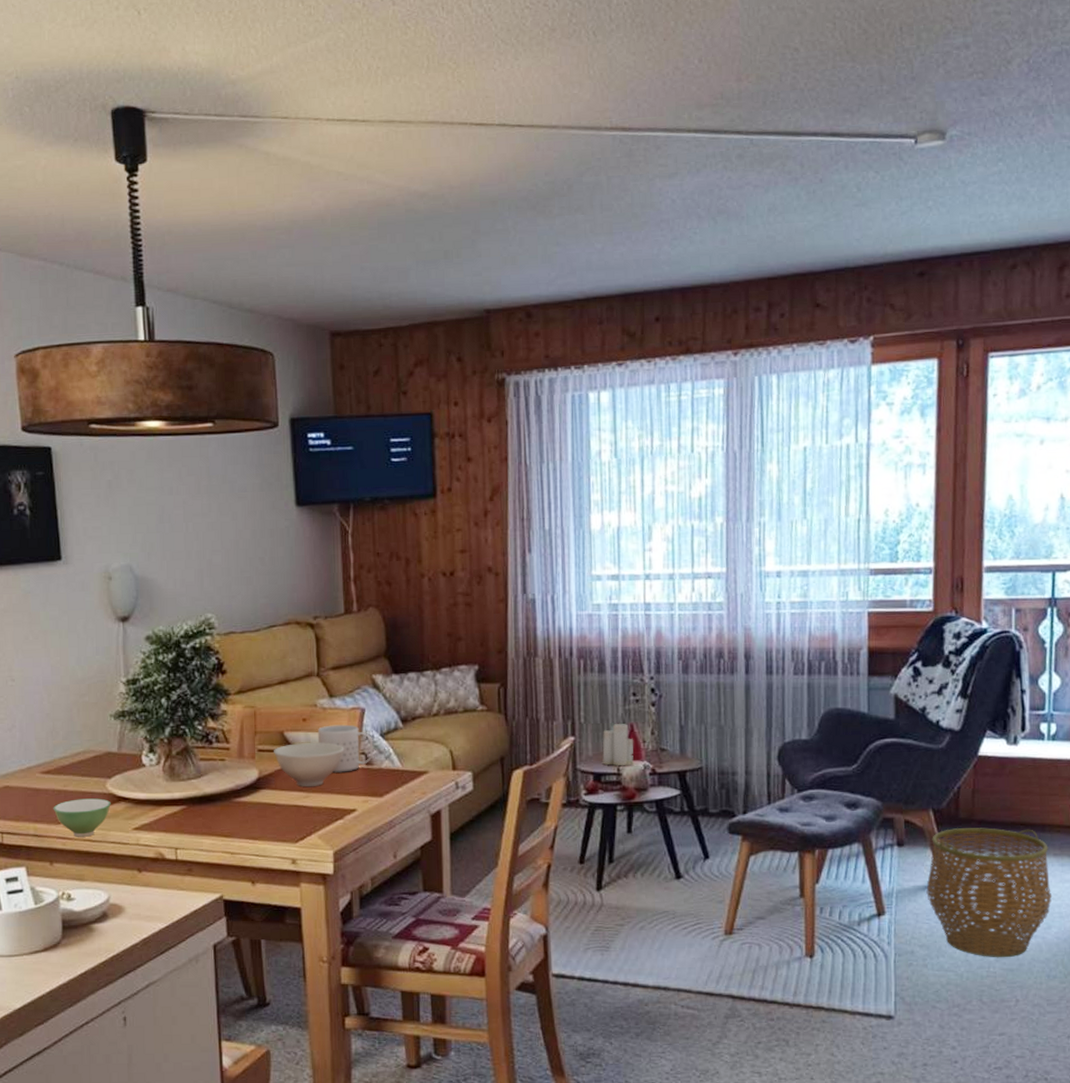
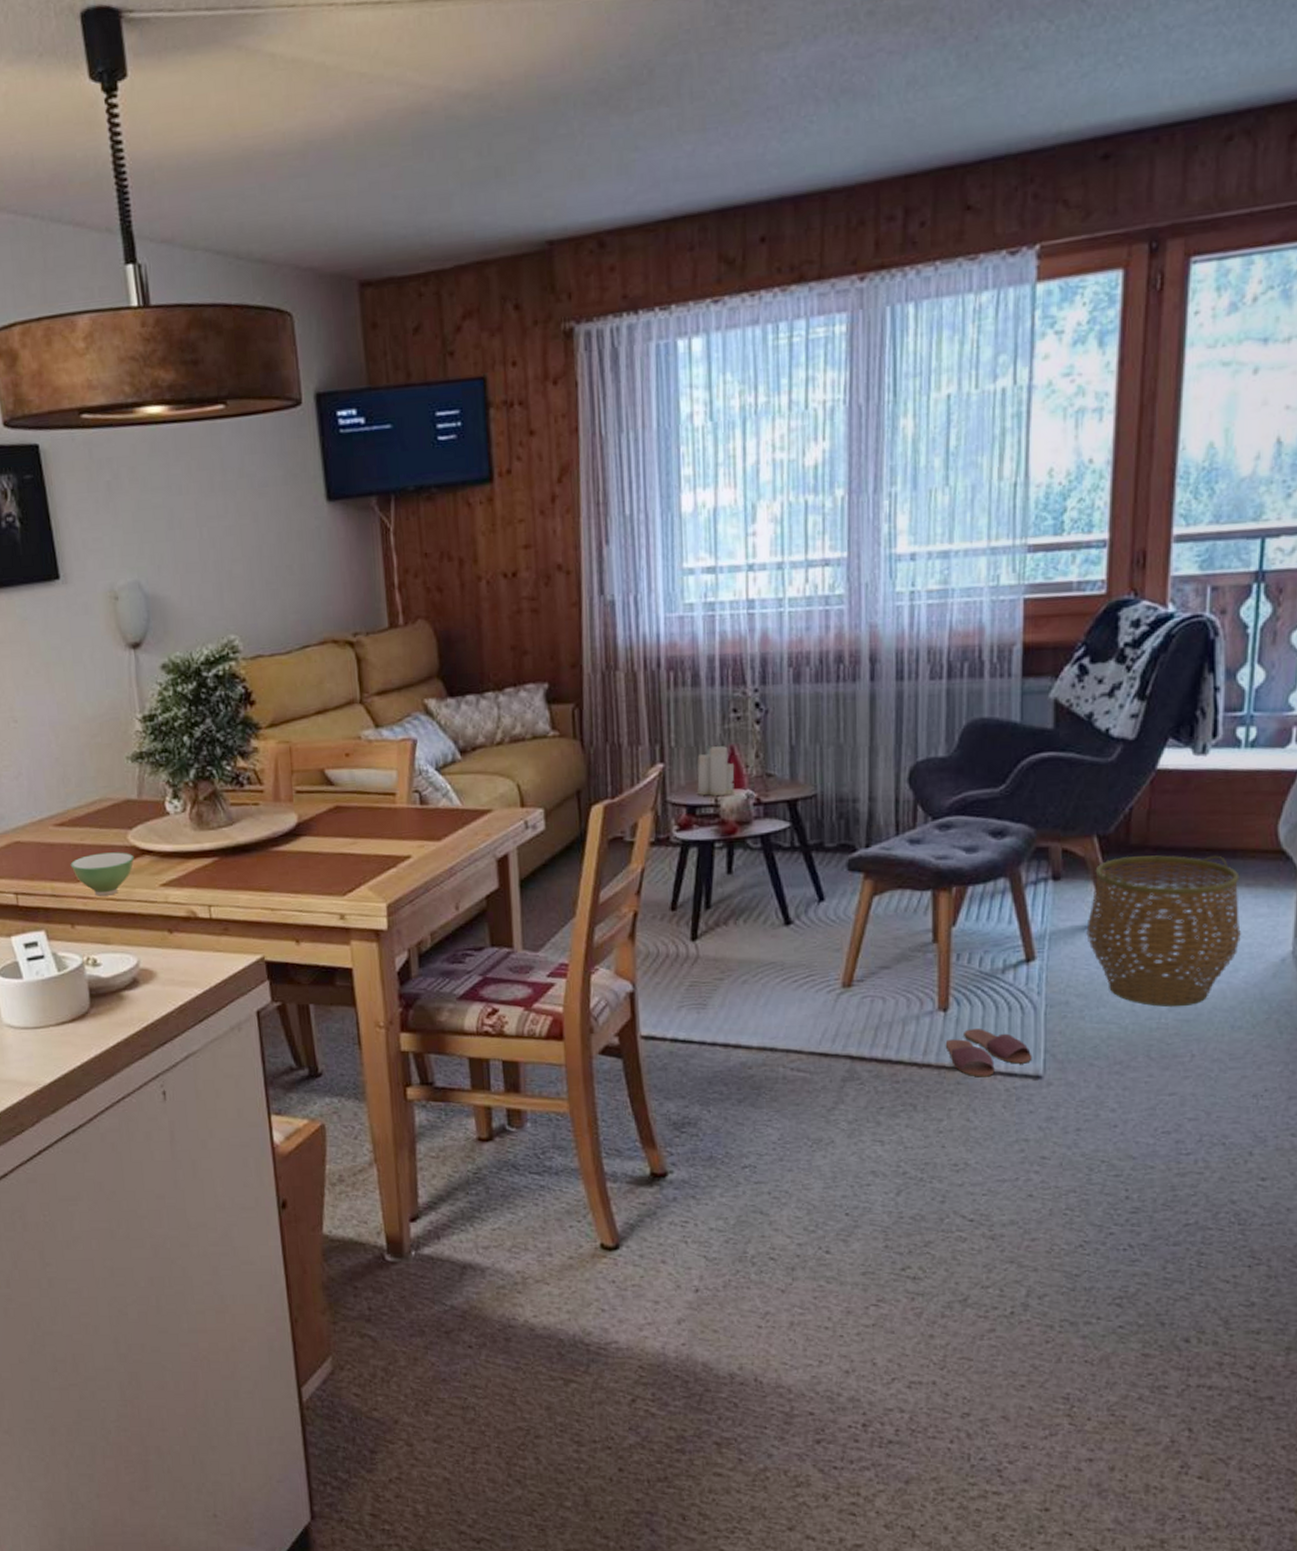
bowl: present [274,742,345,787] -> none [314,780,395,832]
mug: present [317,724,374,774] -> none [363,758,429,816]
slippers: none [812,974,885,1017] -> present [945,1029,1032,1077]

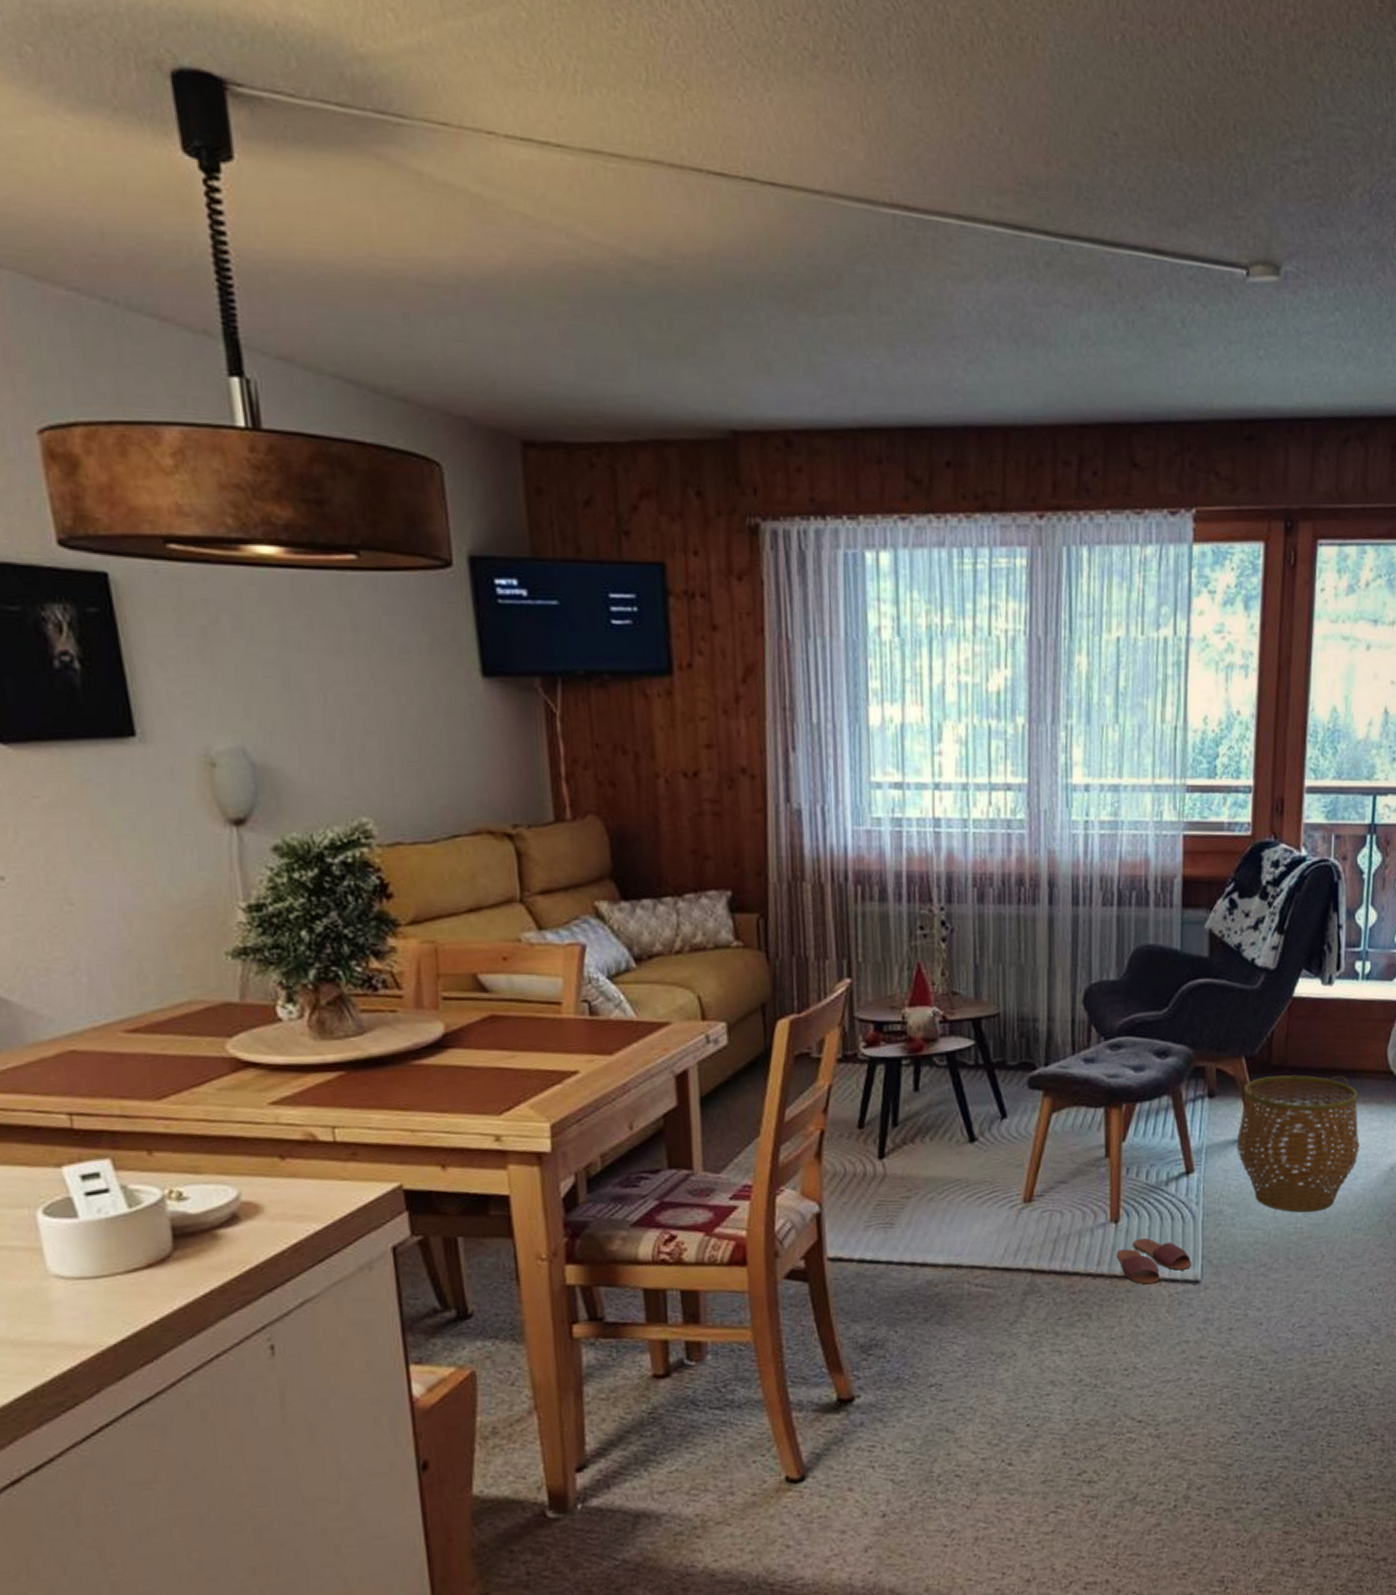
bowl: present [70,852,134,896] -> none [147,1064,235,1117]
candle: present [696,743,736,796] -> none [883,960,923,1012]

